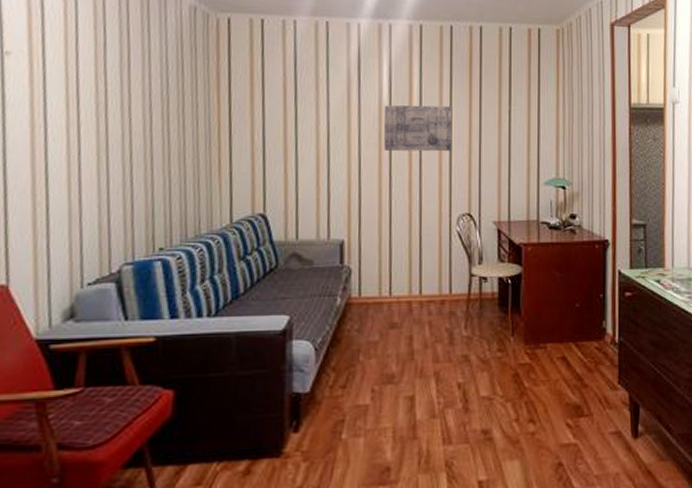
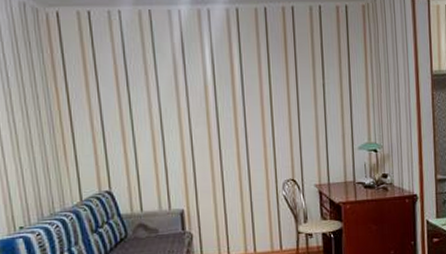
wall art: present [383,105,453,152] -> none [209,83,274,127]

